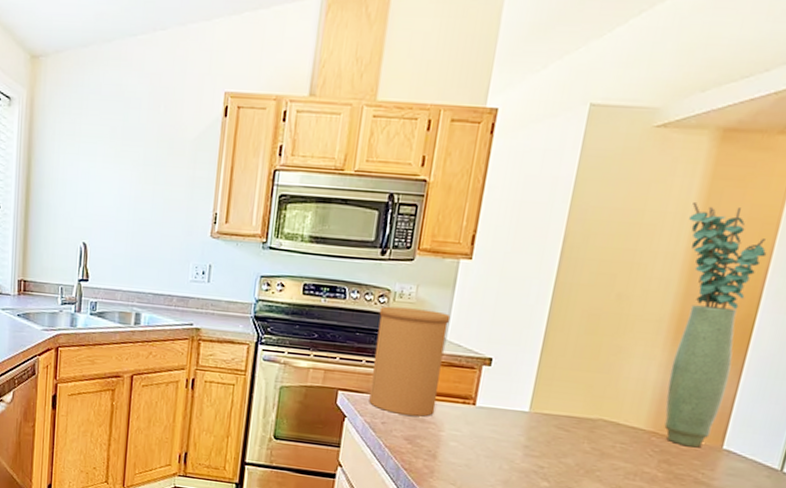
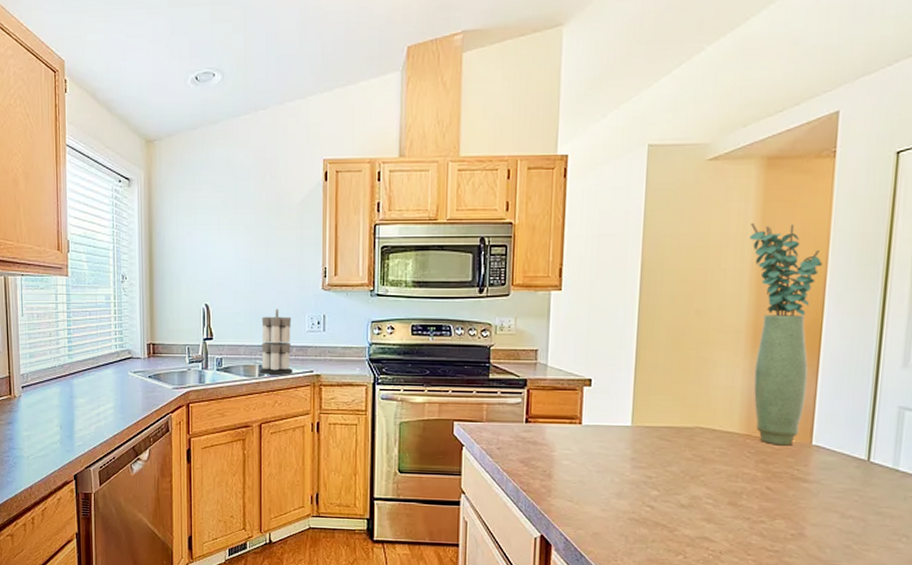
spice rack: none [135,253,175,326] -> present [259,308,293,376]
canister: present [369,306,451,417] -> none [483,339,549,439]

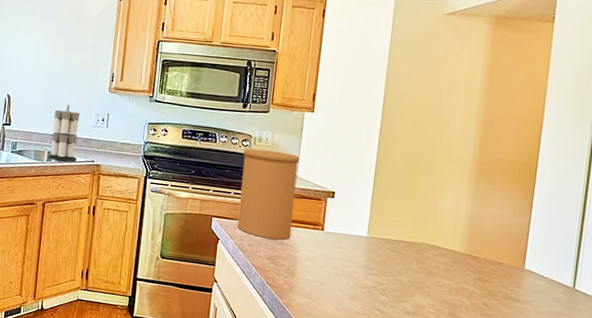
canister: none [483,339,549,439] -> present [237,148,300,240]
vase: present [750,224,823,446] -> none [475,71,540,268]

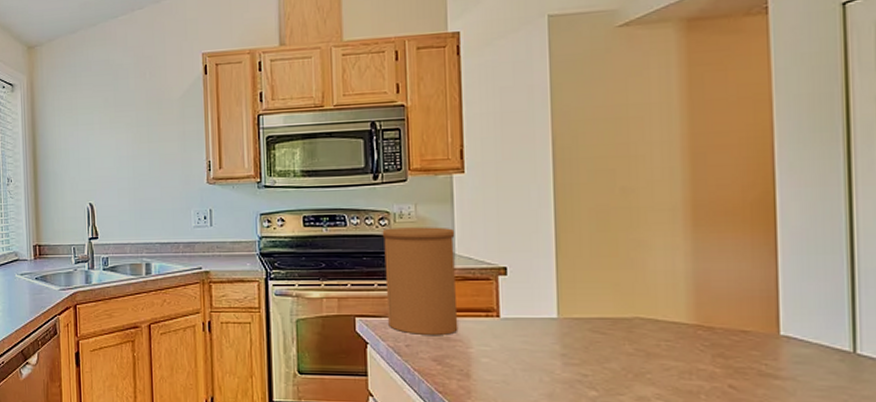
spice rack: present [47,104,81,163] -> none [146,204,181,274]

